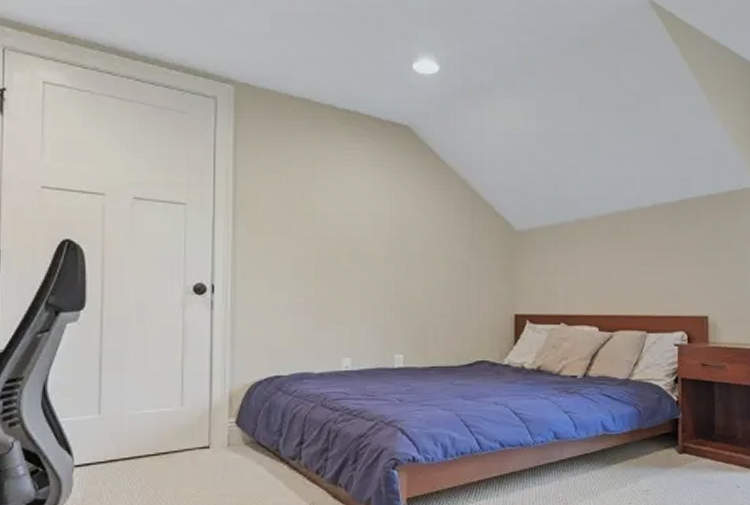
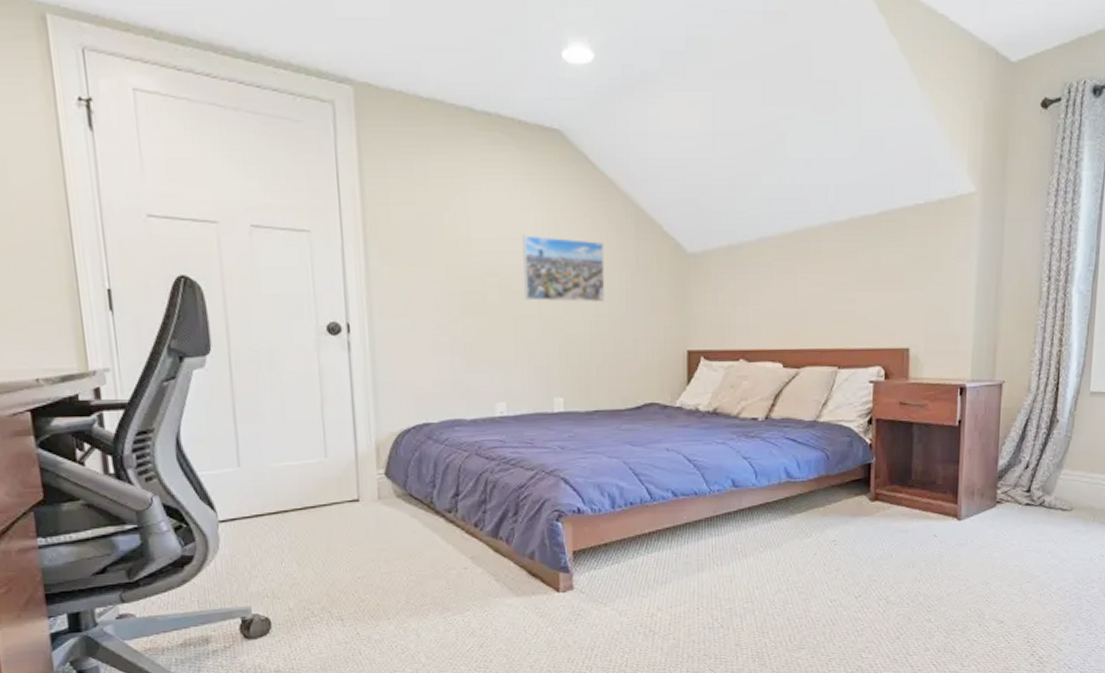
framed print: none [373,212,444,270] -> present [522,235,606,302]

